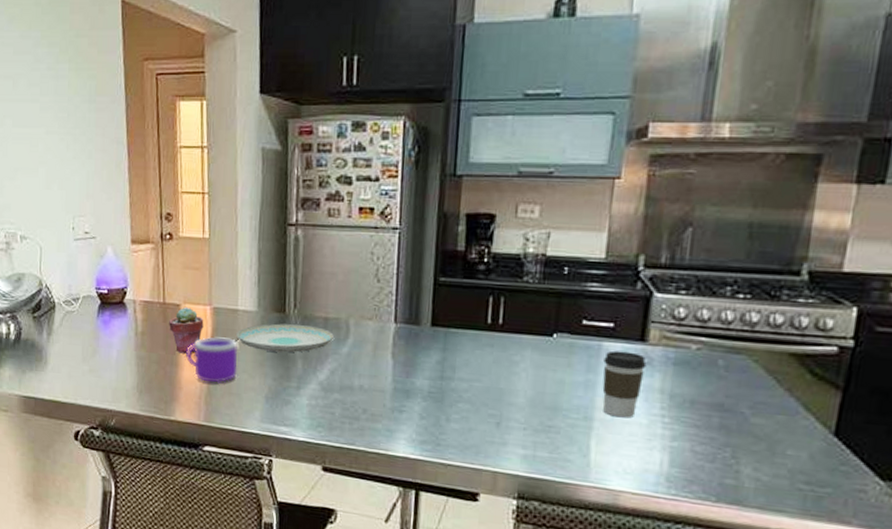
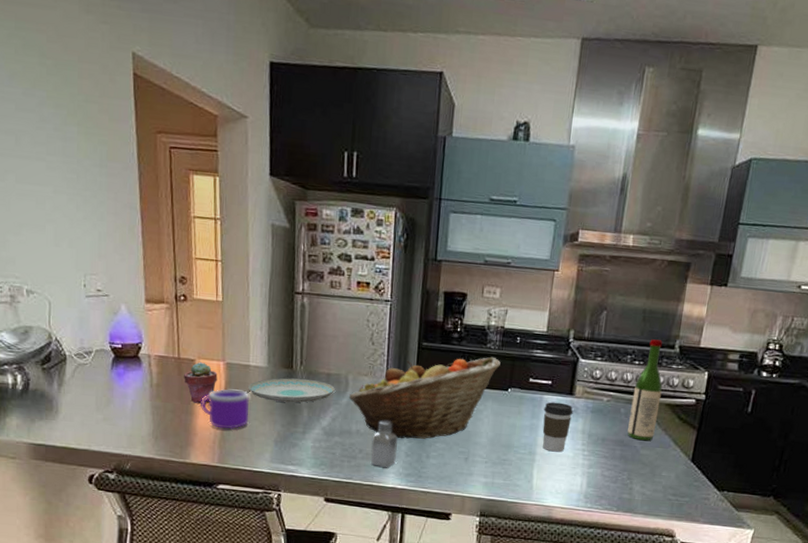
fruit basket: none [349,292,542,398] -> present [348,356,501,439]
saltshaker: none [376,373,410,433] -> present [370,419,398,468]
wine bottle: none [729,263,783,406] -> present [627,339,663,441]

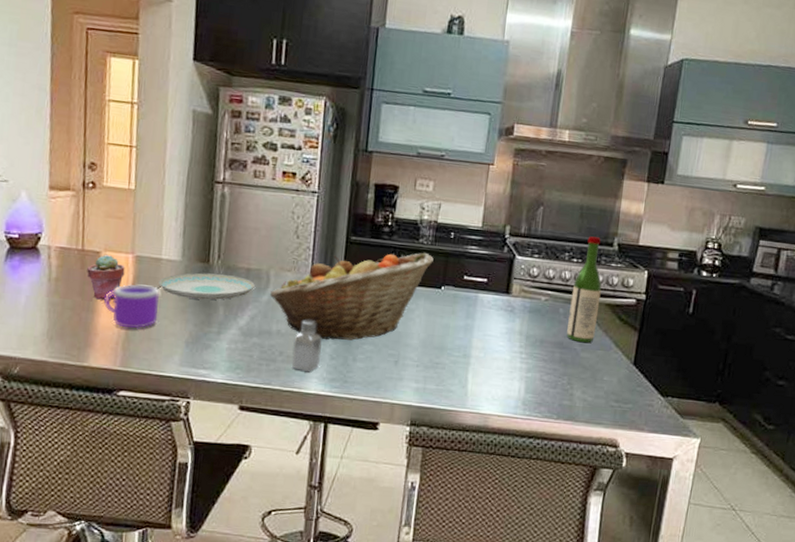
coffee cup: present [542,402,574,452] -> none [477,301,510,355]

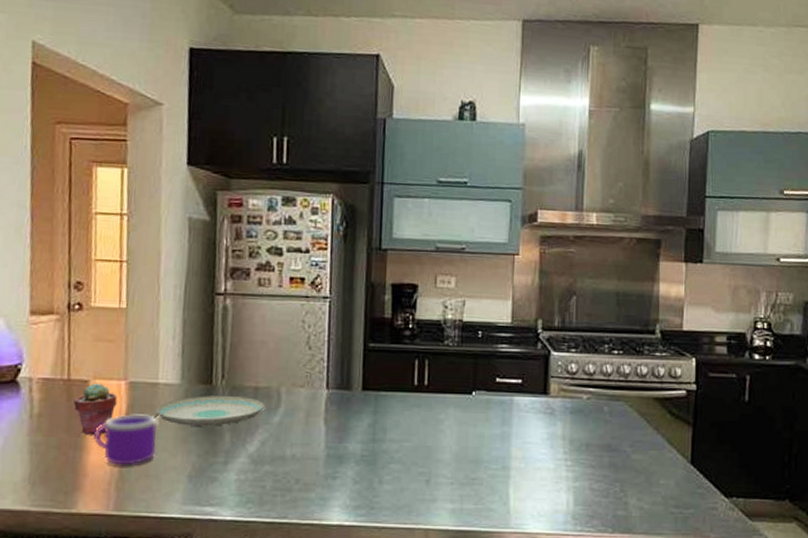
fruit basket: present [269,252,434,340] -> none [281,355,461,462]
saltshaker: present [291,319,322,372] -> none [310,439,343,501]
wine bottle: present [566,236,602,343] -> none [614,325,648,444]

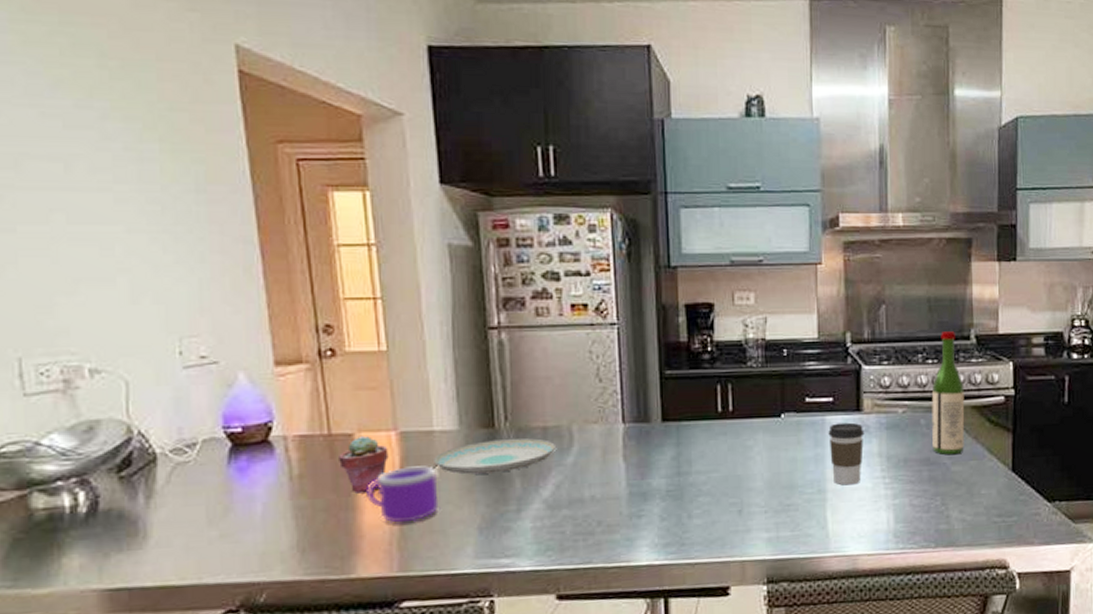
coffee cup: none [515,404,550,465] -> present [828,422,865,486]
wine bottle: none [614,325,648,444] -> present [931,331,965,455]

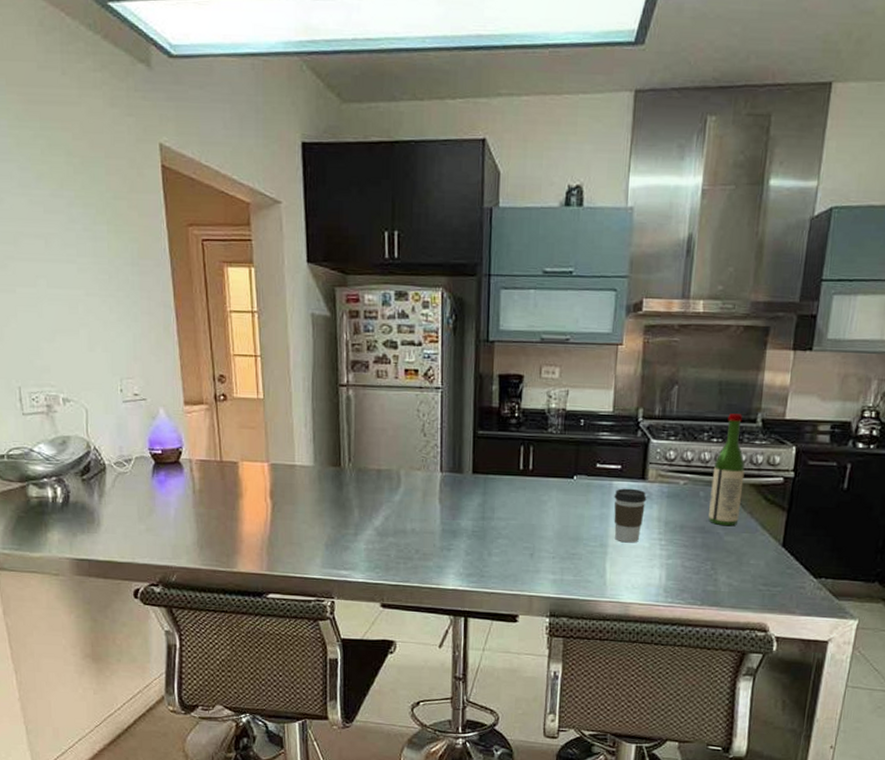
potted succulent: present [339,435,389,494] -> none [227,464,262,508]
mug: present [367,466,439,523] -> none [246,491,297,535]
plate: present [434,438,555,475] -> none [295,476,386,503]

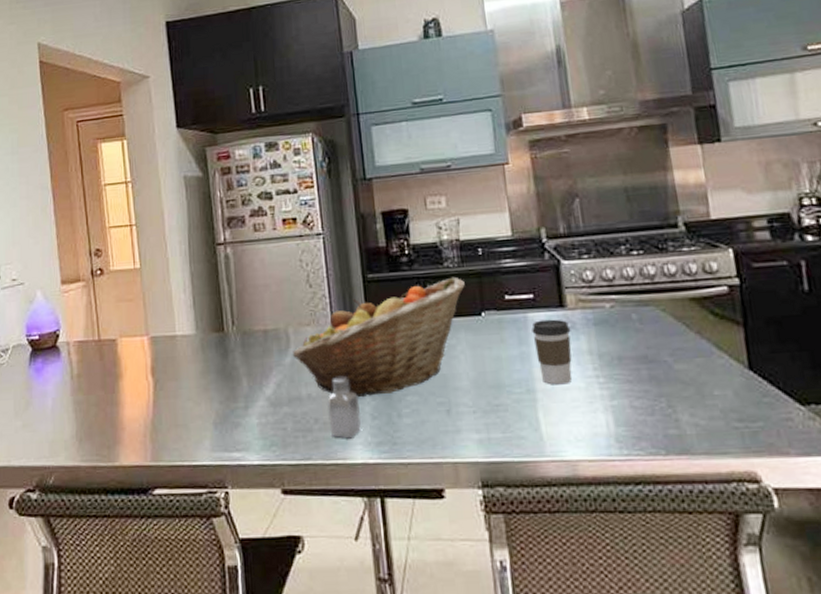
fruit basket: none [401,442,564,537] -> present [292,276,465,398]
saltshaker: none [428,516,456,569] -> present [327,375,361,439]
wine bottle: present [708,413,745,527] -> none [641,220,687,352]

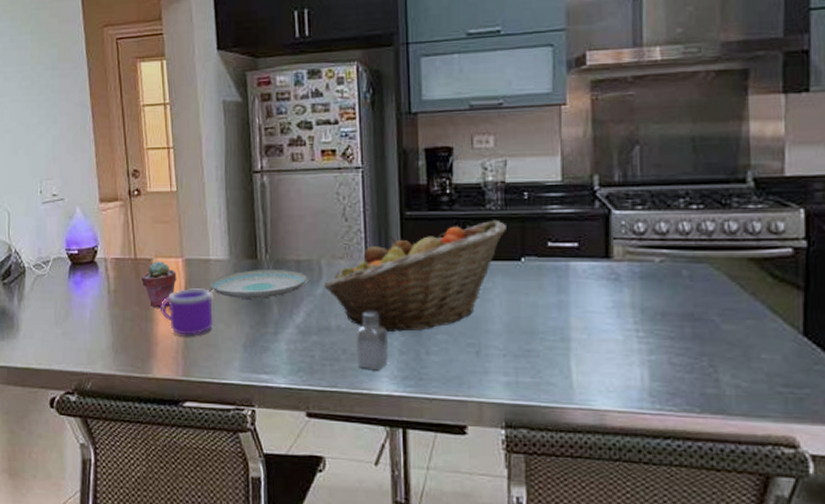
potted succulent: none [106,340,143,391] -> present [142,260,177,308]
mug: none [126,366,182,417] -> present [161,288,213,336]
plate: none [177,340,275,374] -> present [210,270,307,299]
coffee cup: present [532,319,572,385] -> none [573,269,614,336]

